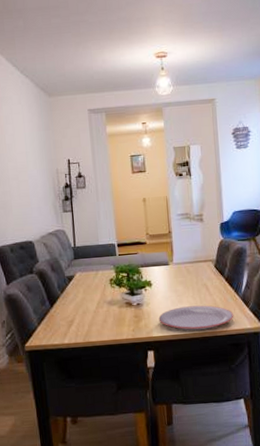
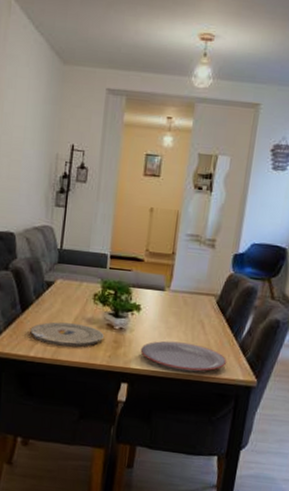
plate: none [61,307,125,330] -> present [30,322,104,347]

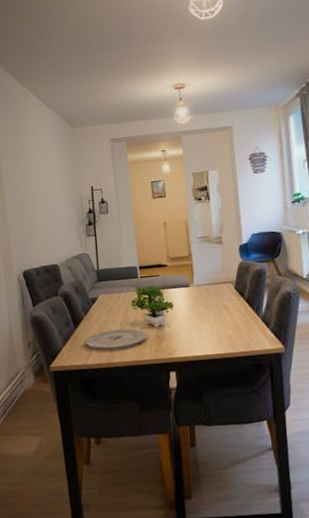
plate: present [140,341,227,372] -> none [180,326,255,352]

